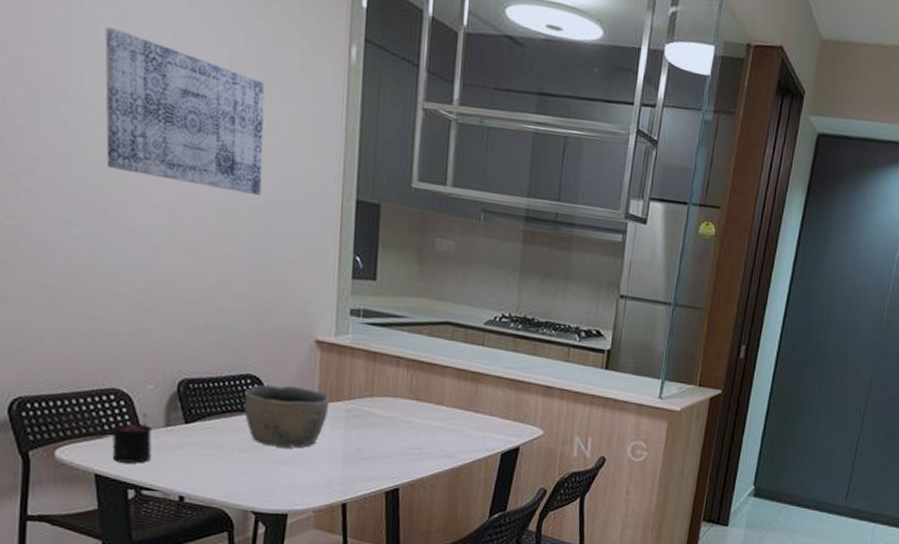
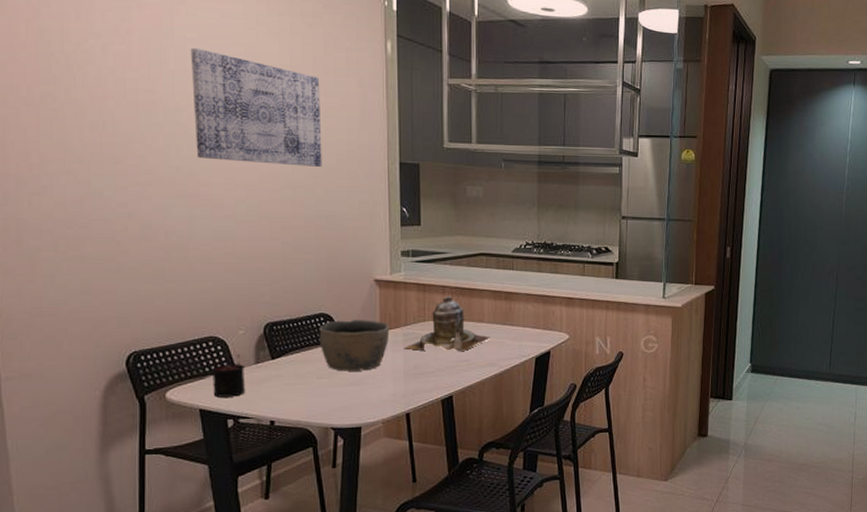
teapot: none [346,368,449,438] -> present [405,295,490,352]

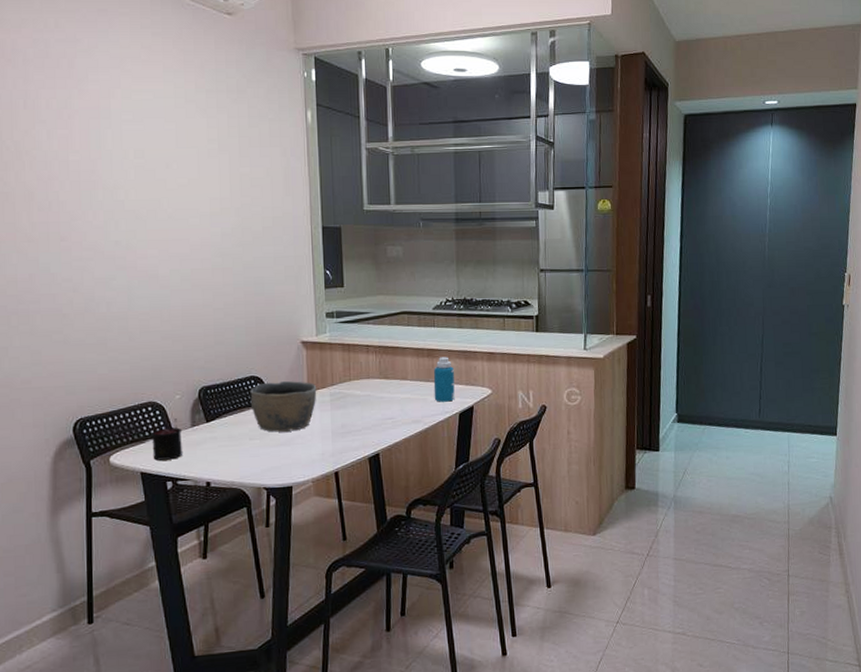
wall art: present [190,47,322,167] -> none [126,128,249,235]
teapot: present [405,295,490,352] -> none [332,354,414,410]
bottle: none [510,300,532,346] -> present [433,357,455,402]

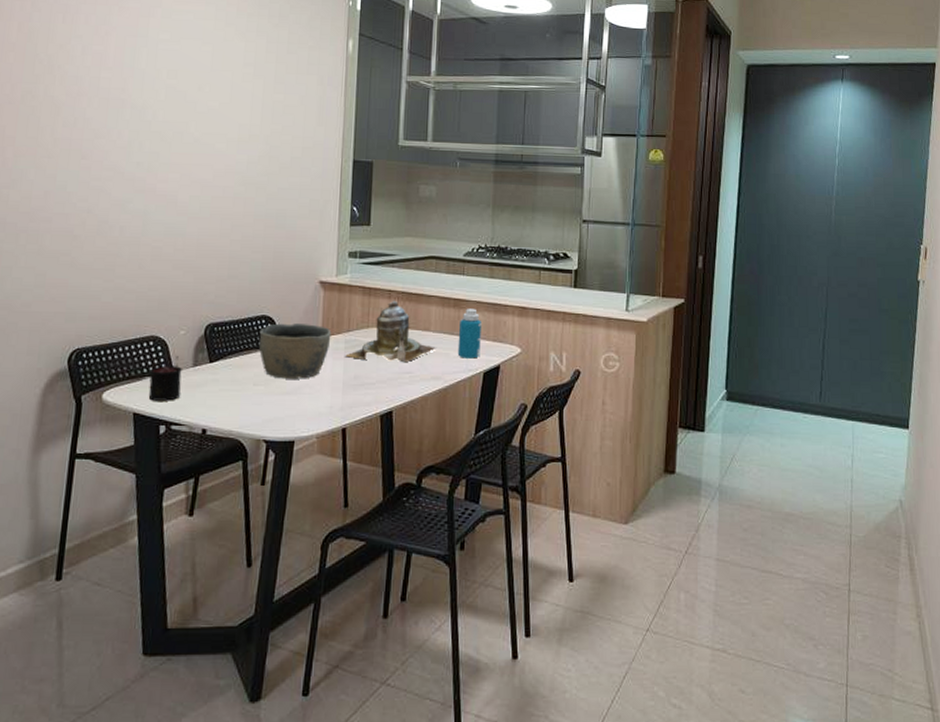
teapot: none [332,354,414,410] -> present [345,300,436,363]

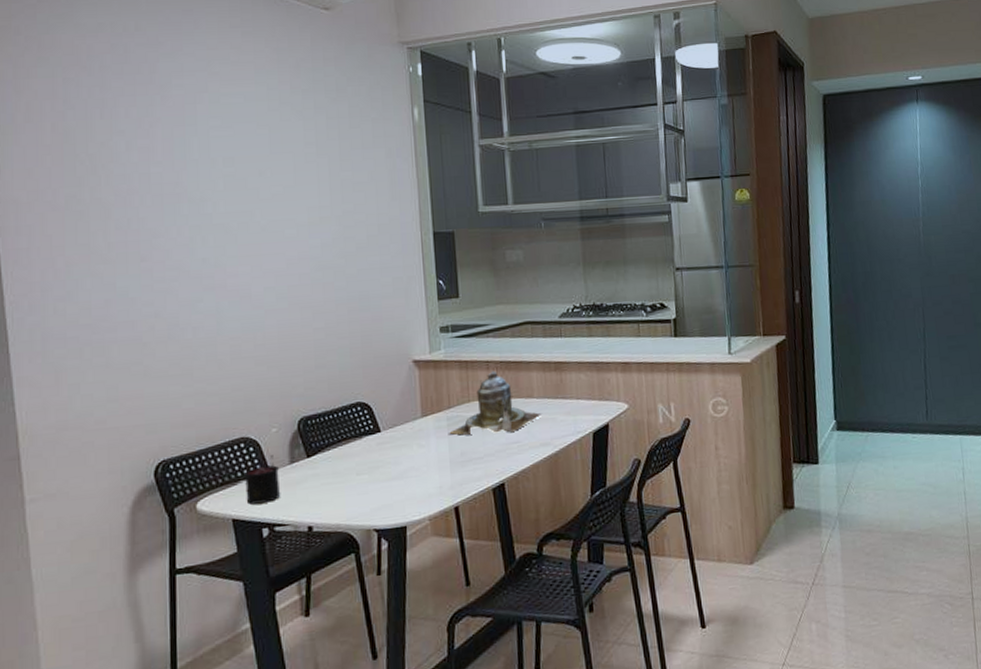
bowl: present [258,323,332,379] -> none [356,405,432,465]
bottle: present [457,308,481,359] -> none [562,370,588,421]

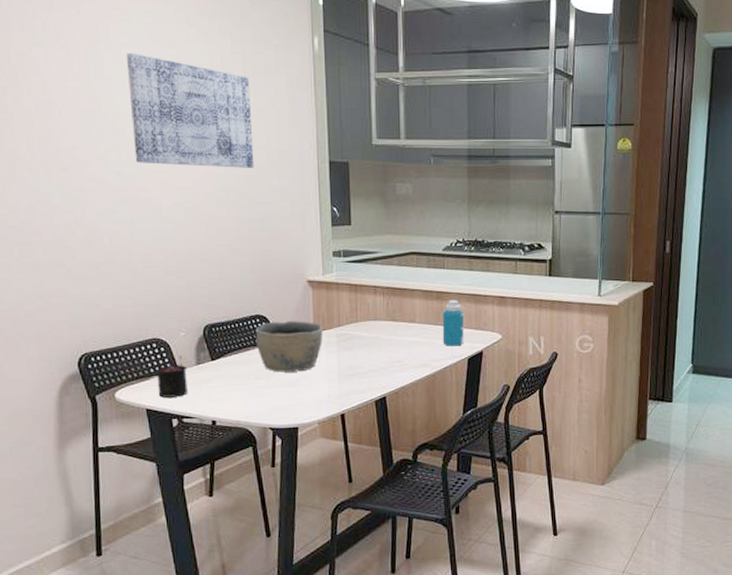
wall art: none [214,134,353,248] -> present [126,52,254,168]
bowl: none [356,405,432,465] -> present [255,321,323,372]
teapot: present [449,370,542,435] -> none [338,295,422,353]
bottle: none [562,370,588,421] -> present [442,300,464,346]

